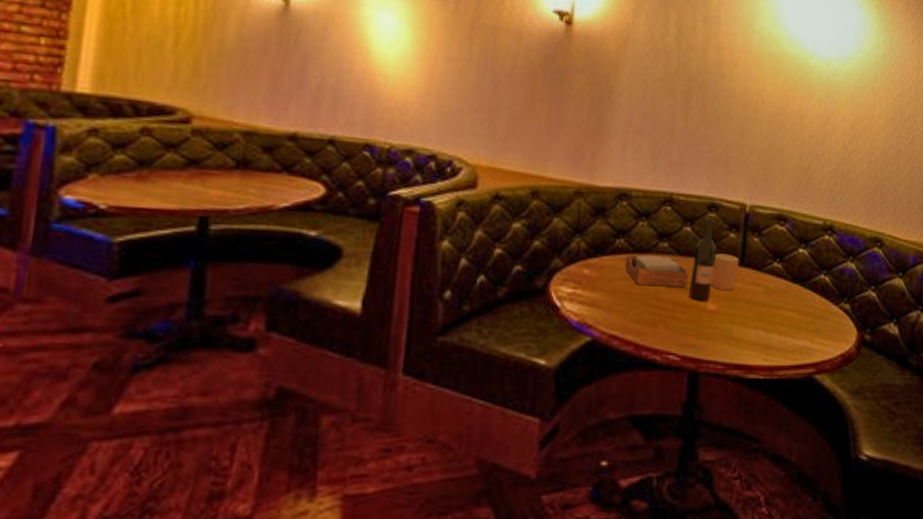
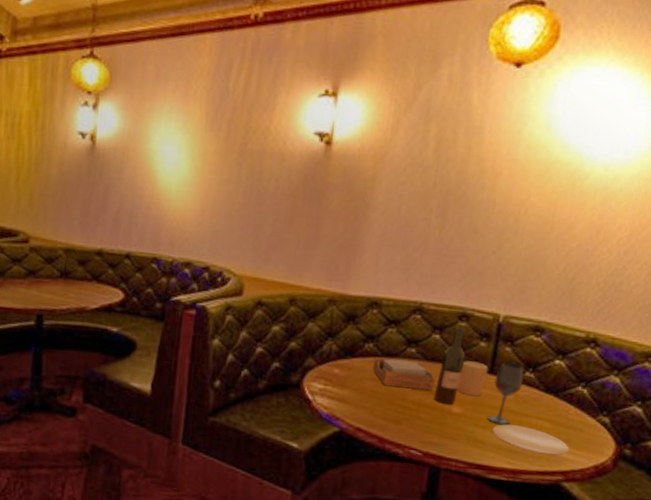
wineglass: none [742,253,773,320] -> present [487,362,525,426]
plate: none [747,318,818,347] -> present [492,424,569,456]

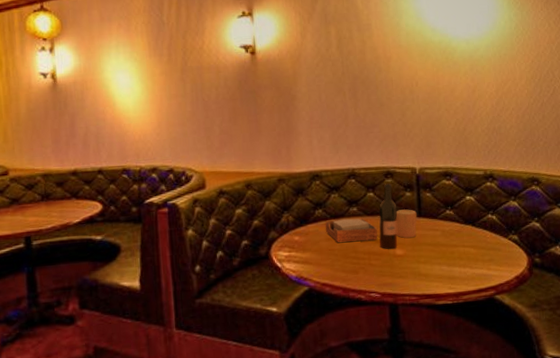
wineglass: present [487,362,525,426] -> none [424,204,446,258]
plate: present [492,424,569,456] -> none [431,255,494,276]

